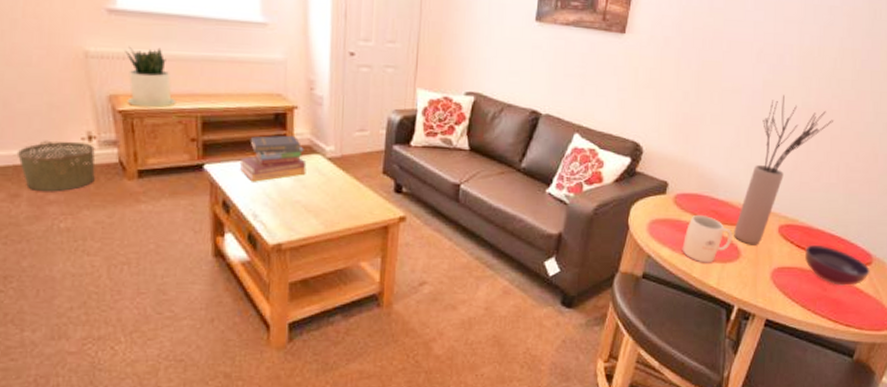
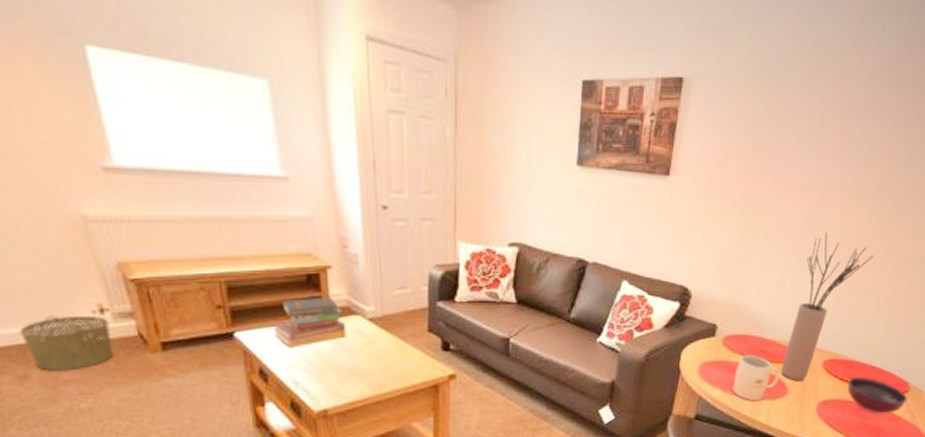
planter: present [125,46,177,108] -> none [129,207,196,275]

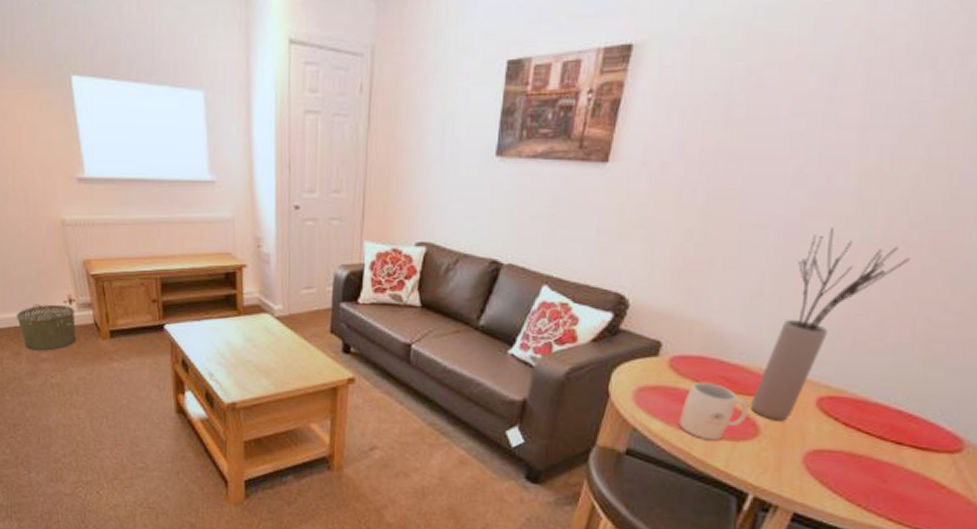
books: present [273,297,347,348] -> none [195,294,256,342]
bowl: present [847,376,907,414] -> none [854,422,959,479]

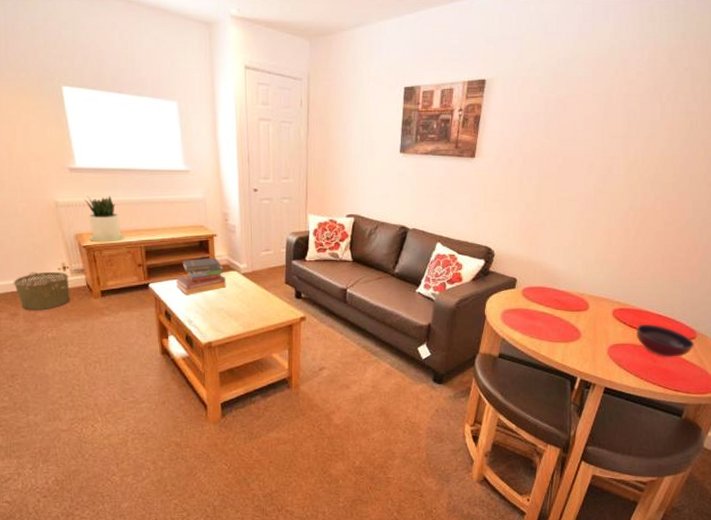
planter: none [94,212,139,272] -> present [84,195,125,243]
books: none [195,294,256,342] -> present [175,257,226,295]
mug: present [678,381,749,441] -> none [531,303,573,343]
vase: present [751,228,910,421] -> none [574,200,657,327]
bowl: none [854,422,959,479] -> present [636,324,694,357]

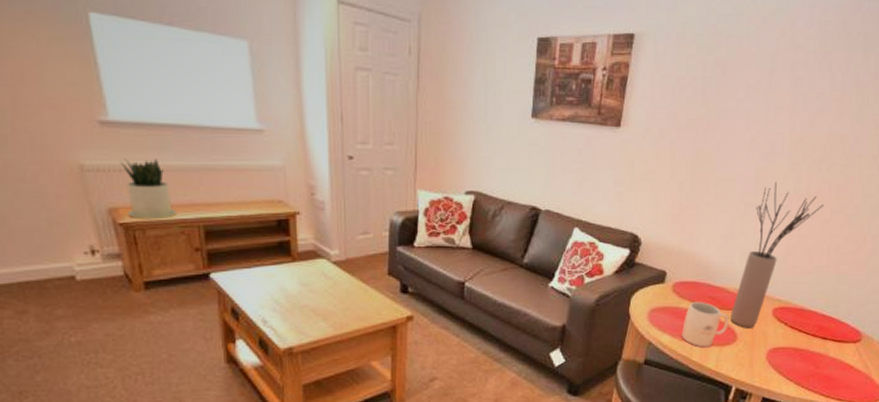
basket: present [13,271,70,311] -> none [20,256,101,308]
books: present [175,257,226,295] -> none [245,241,312,289]
mug: none [531,303,573,343] -> present [681,301,729,347]
vase: none [574,200,657,327] -> present [731,182,824,328]
bowl: present [636,324,694,357] -> none [797,324,860,363]

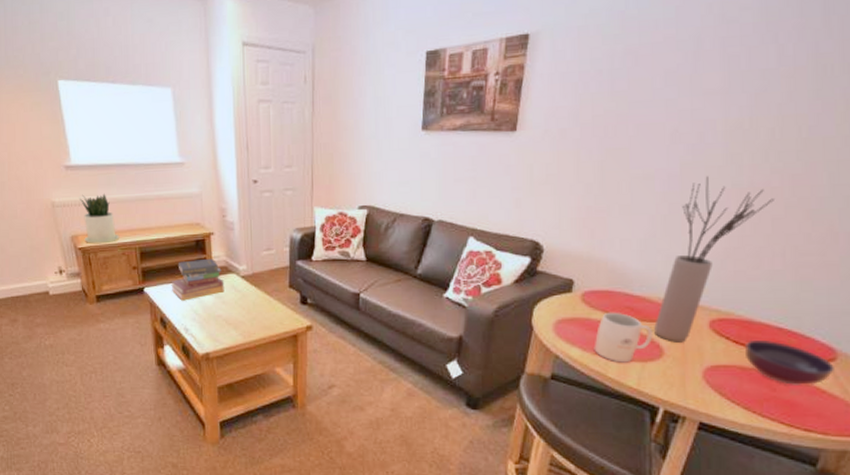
books: none [245,241,312,289] -> present [171,258,225,301]
bowl: none [797,324,860,363] -> present [744,339,834,385]

